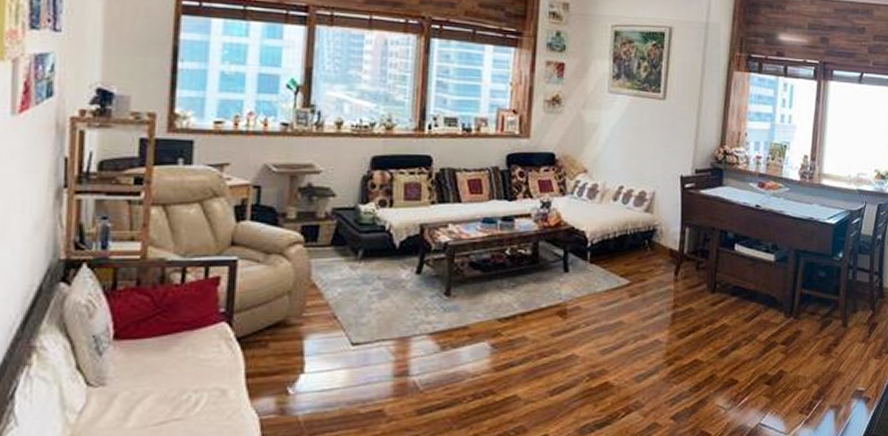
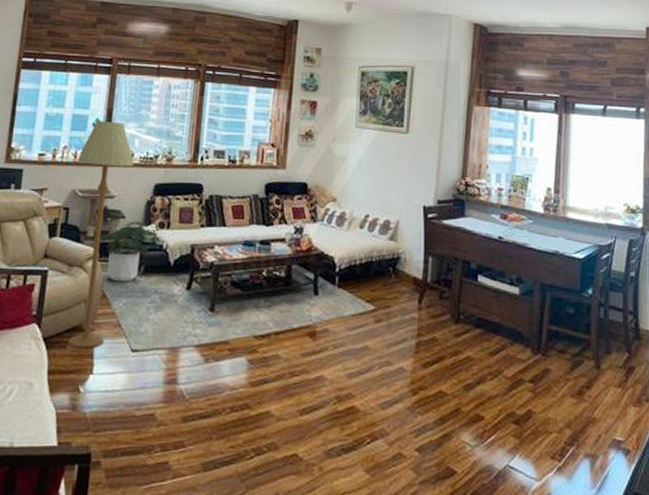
floor lamp: none [269,82,344,345] -> present [67,121,134,347]
potted plant: none [293,199,378,269] -> present [91,221,157,282]

